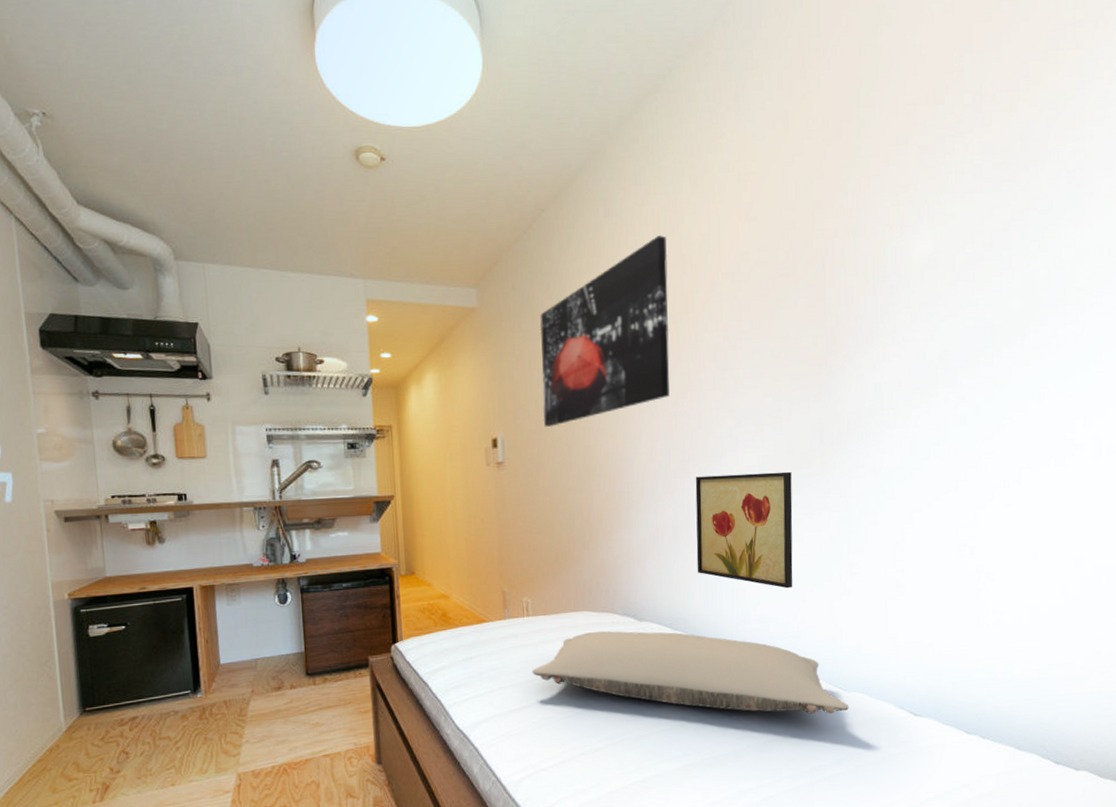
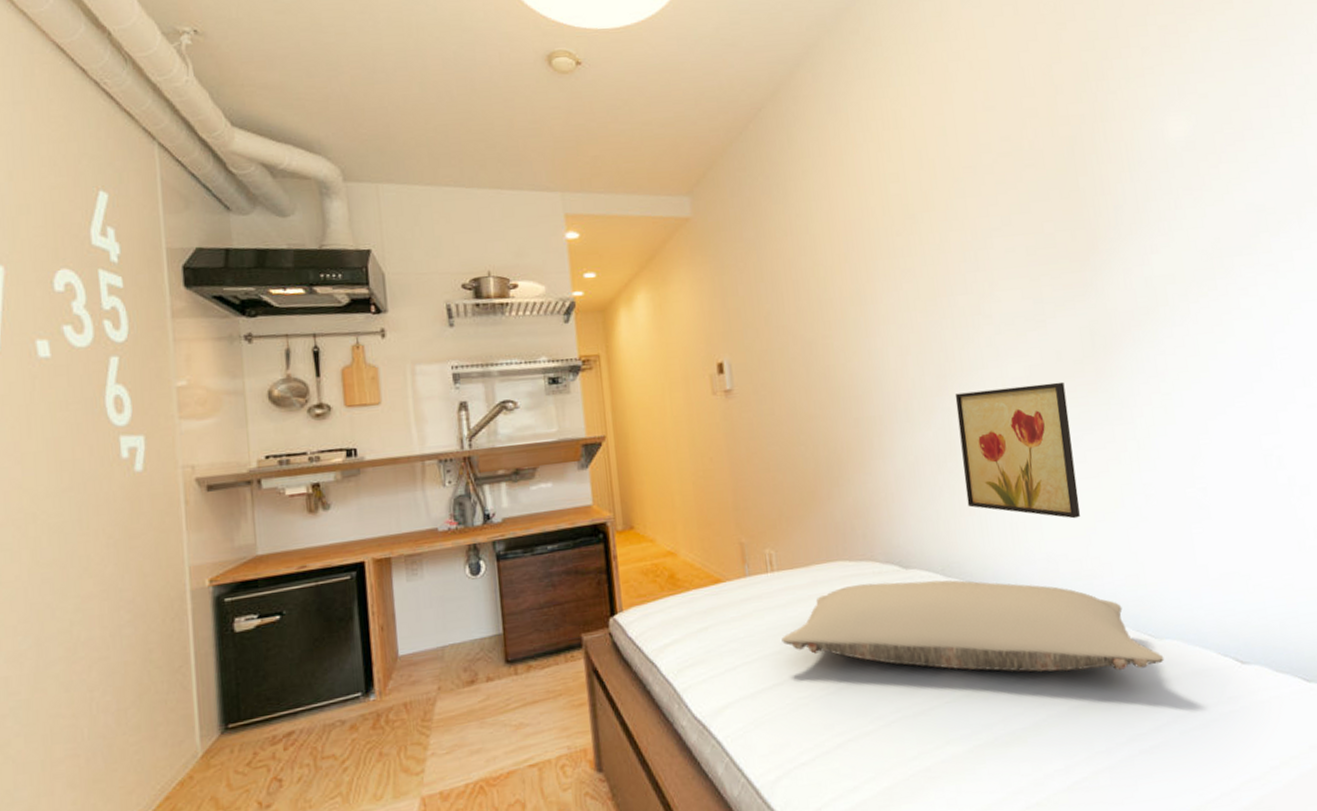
wall art: present [540,235,670,427] -> none [764,130,917,347]

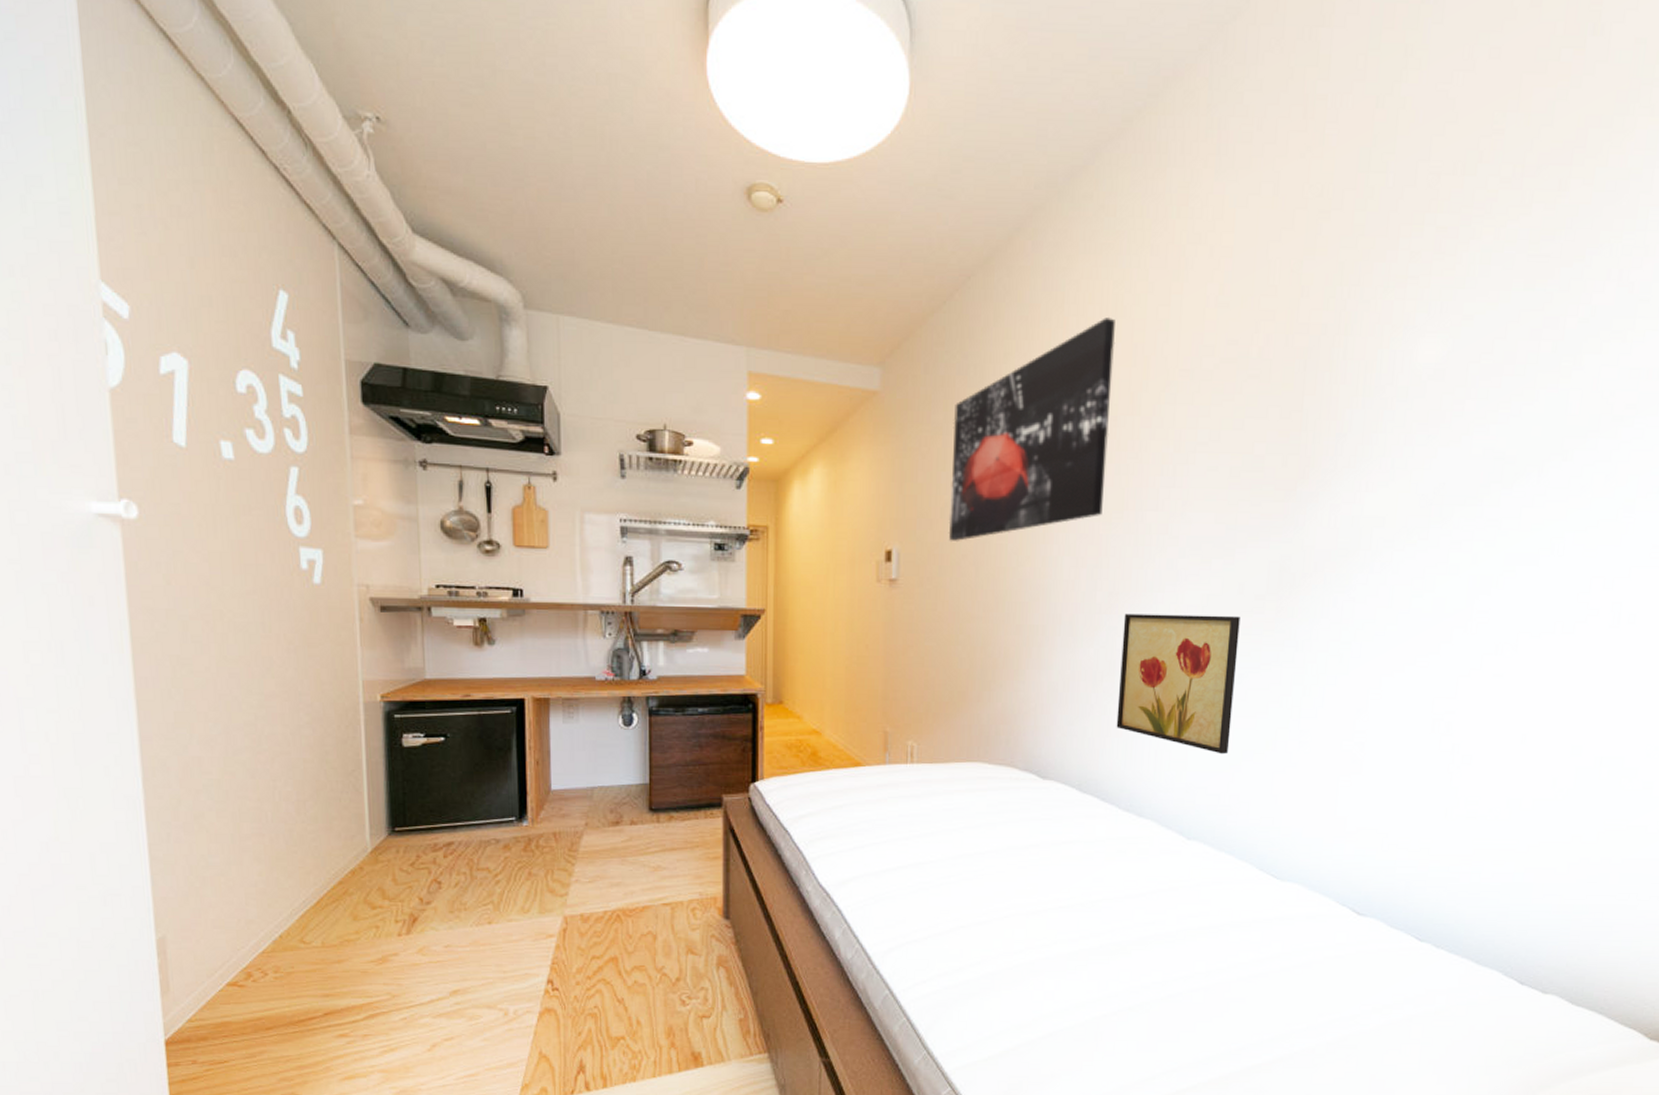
wall art: none [764,130,917,347] -> present [948,318,1116,541]
pillow: present [781,580,1165,672] -> none [911,787,1282,904]

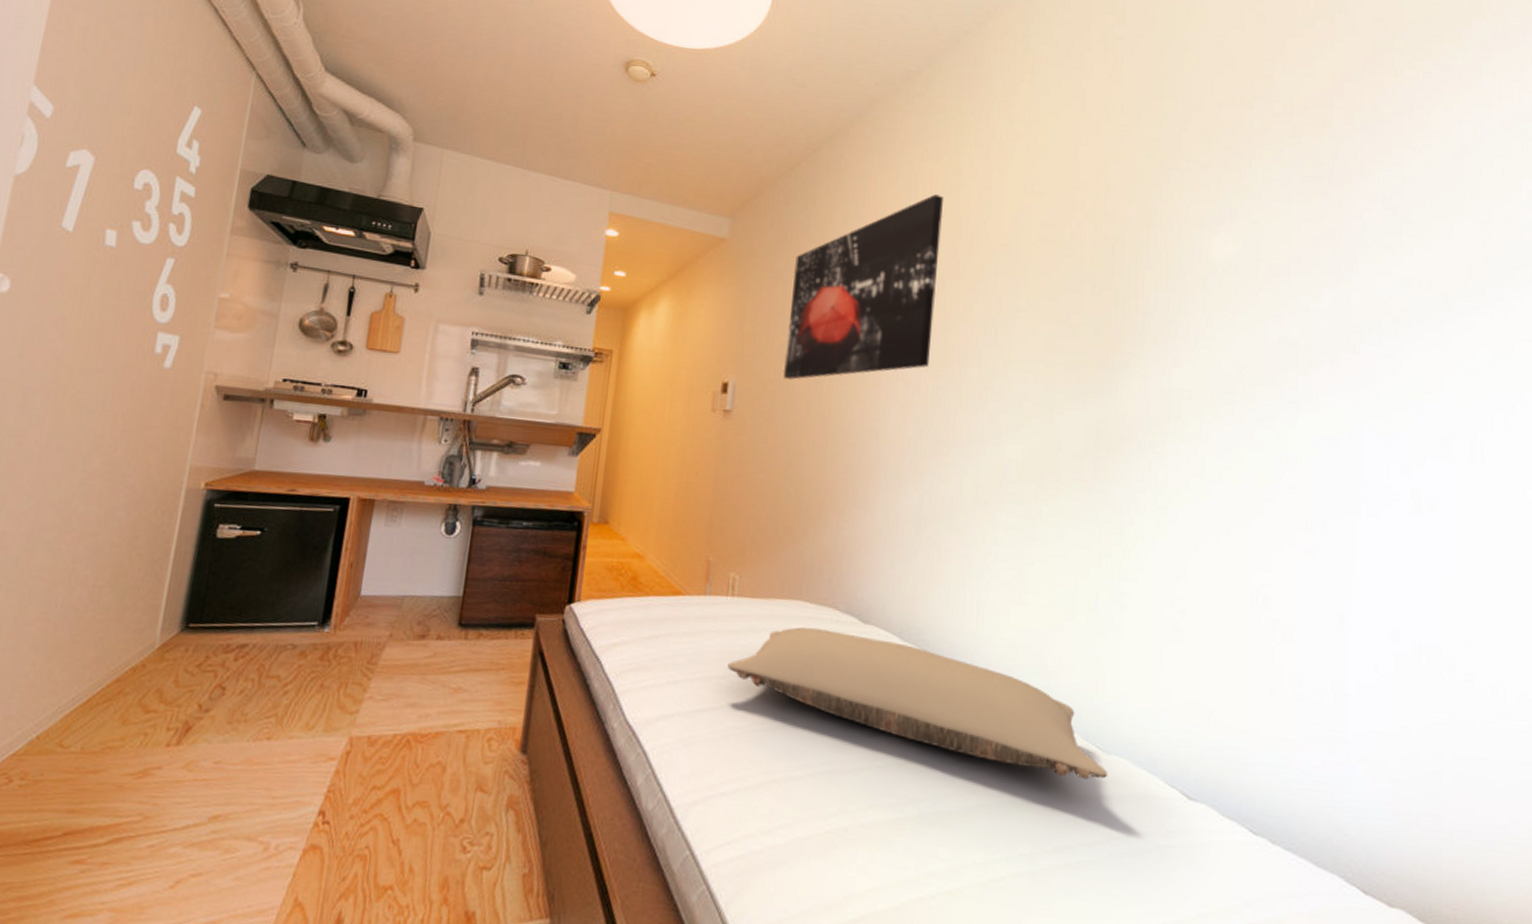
pillow: none [911,787,1282,904] -> present [727,627,1108,779]
wall art: present [1116,613,1240,755] -> none [939,462,1060,612]

